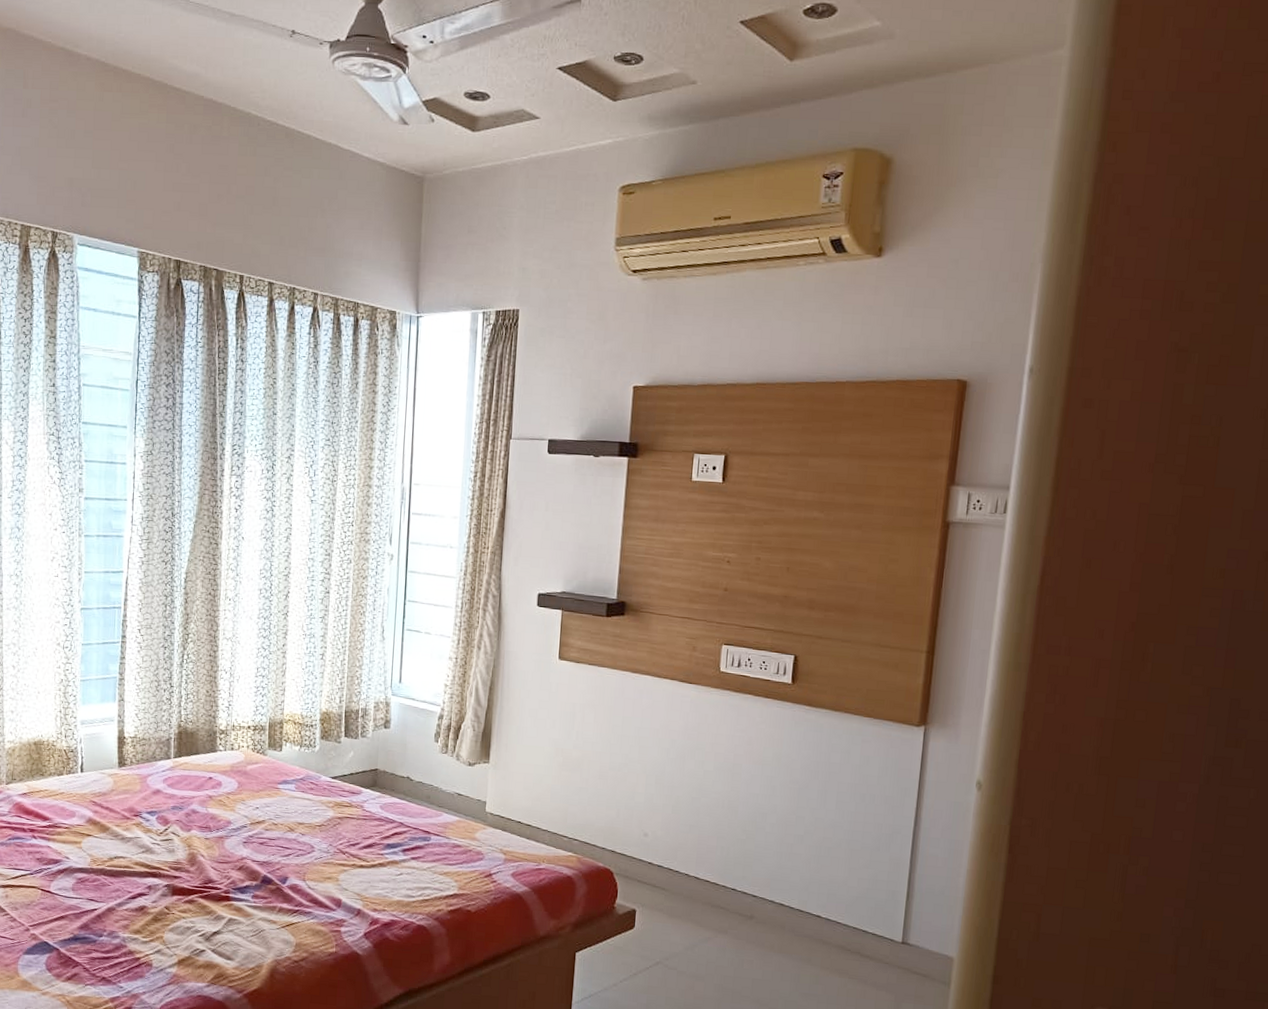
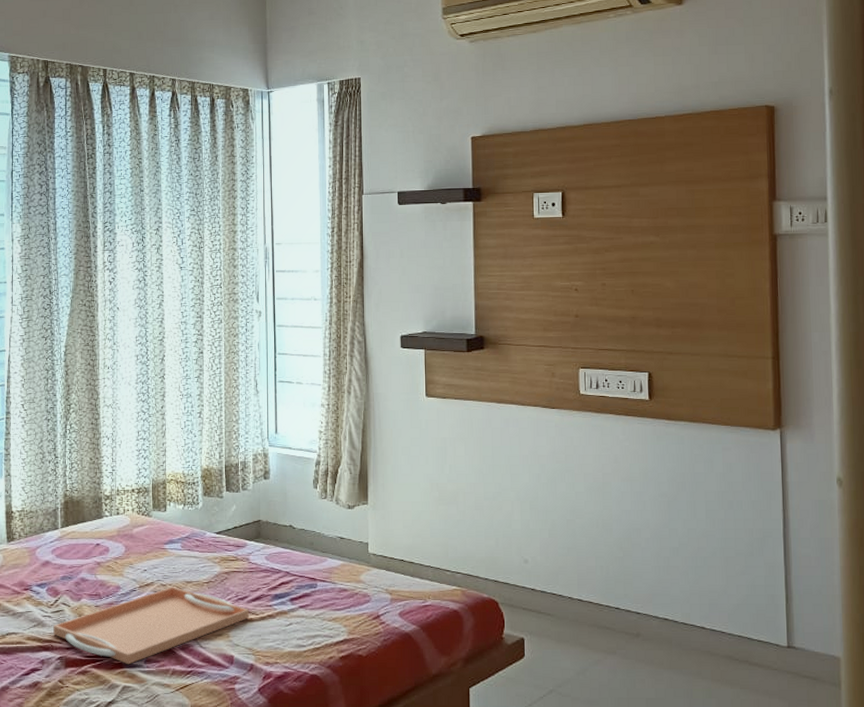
serving tray: none [161,826,360,899] -> present [53,587,249,665]

